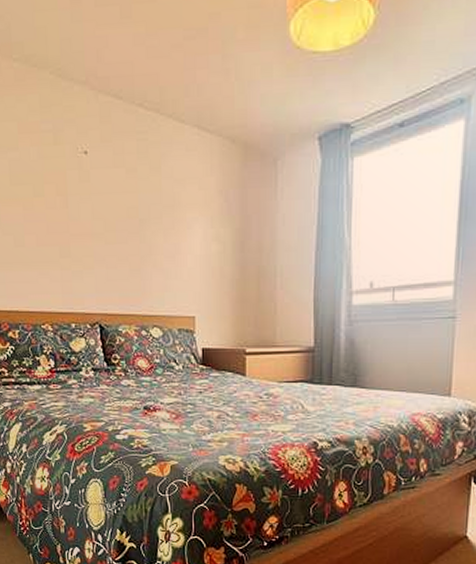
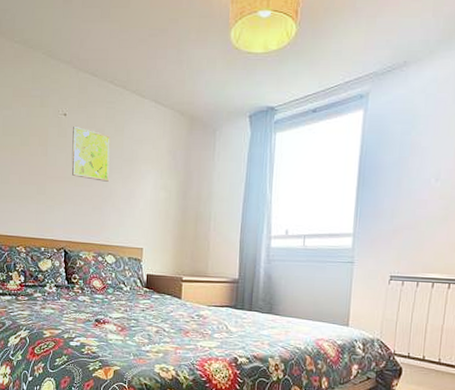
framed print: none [97,166,148,236] -> present [71,126,111,182]

